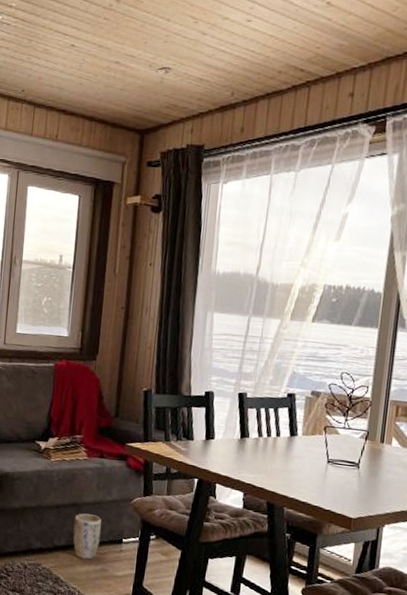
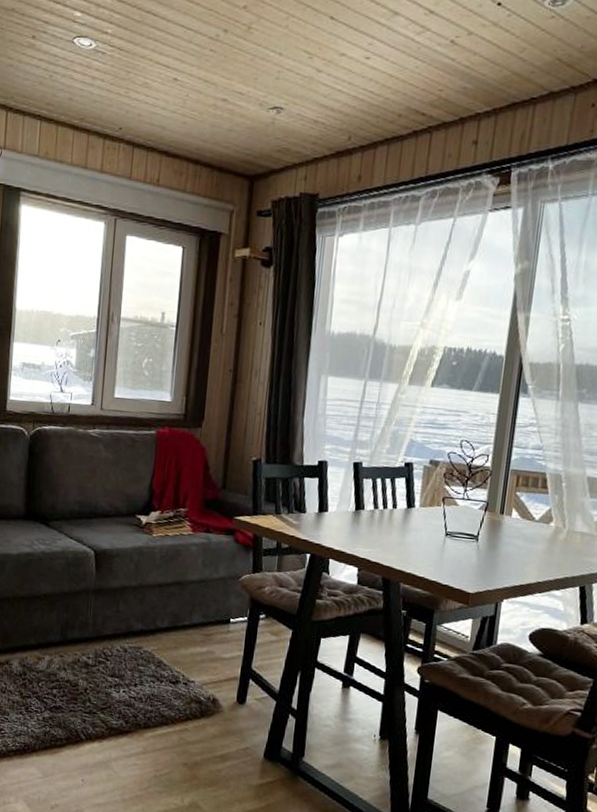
plant pot: present [73,513,102,560] -> none [177,592,208,641]

